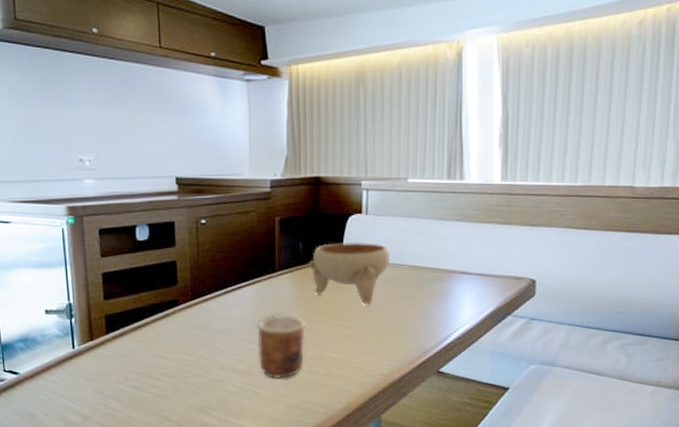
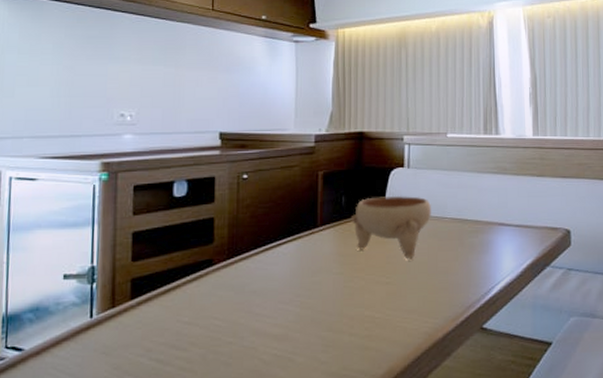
cup: present [257,315,306,378] -> none [296,273,347,343]

